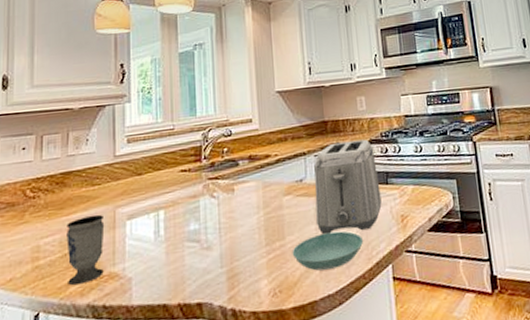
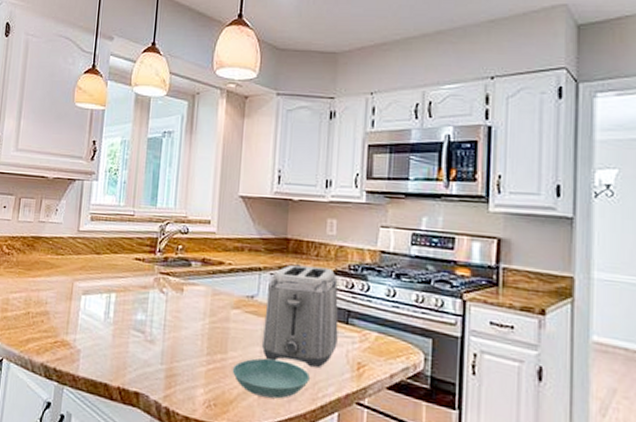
cup: present [66,214,105,286] -> none [28,282,63,344]

